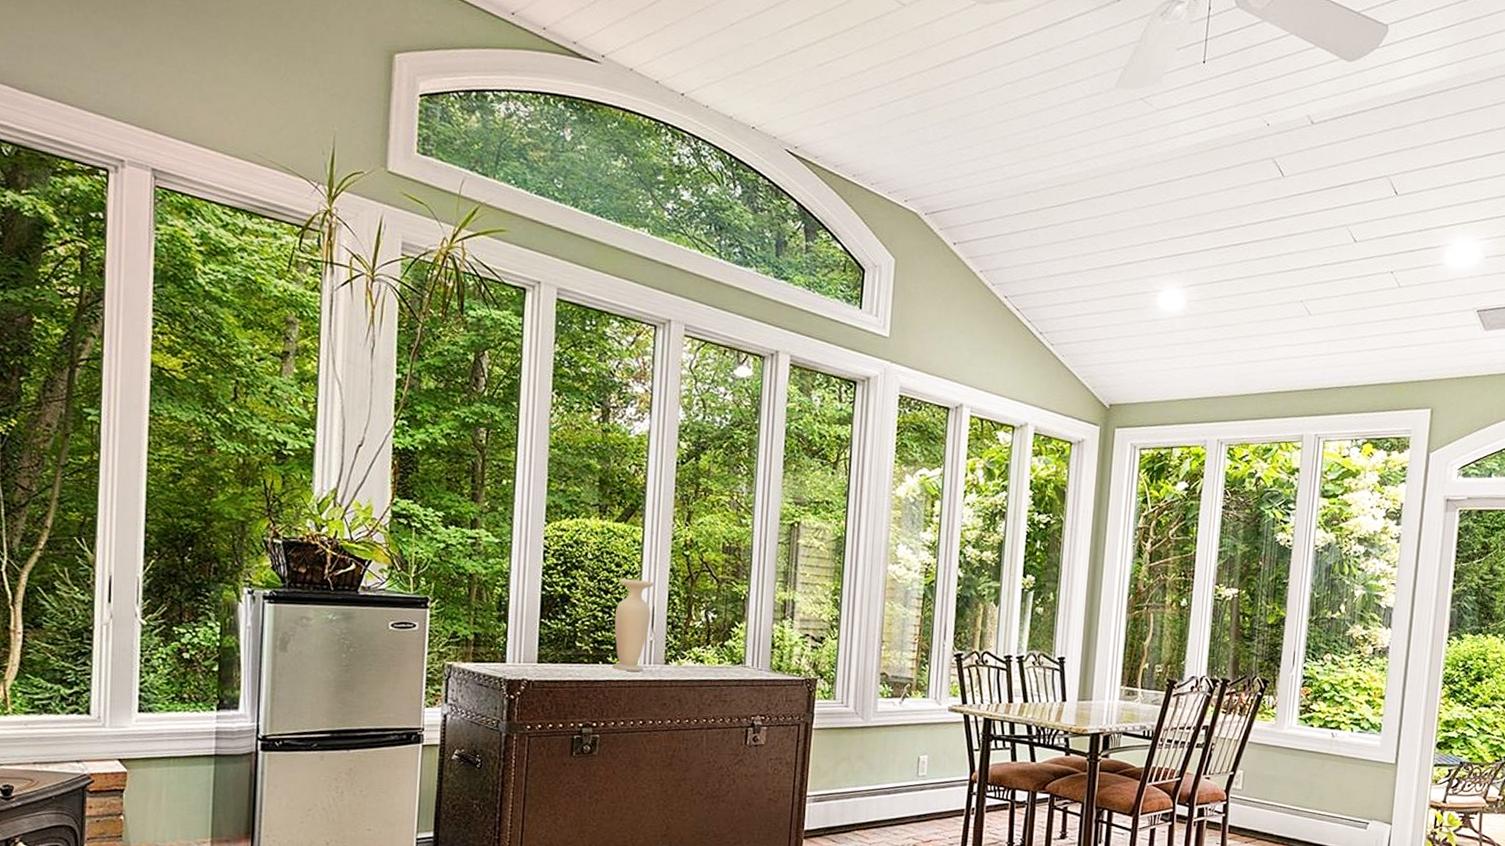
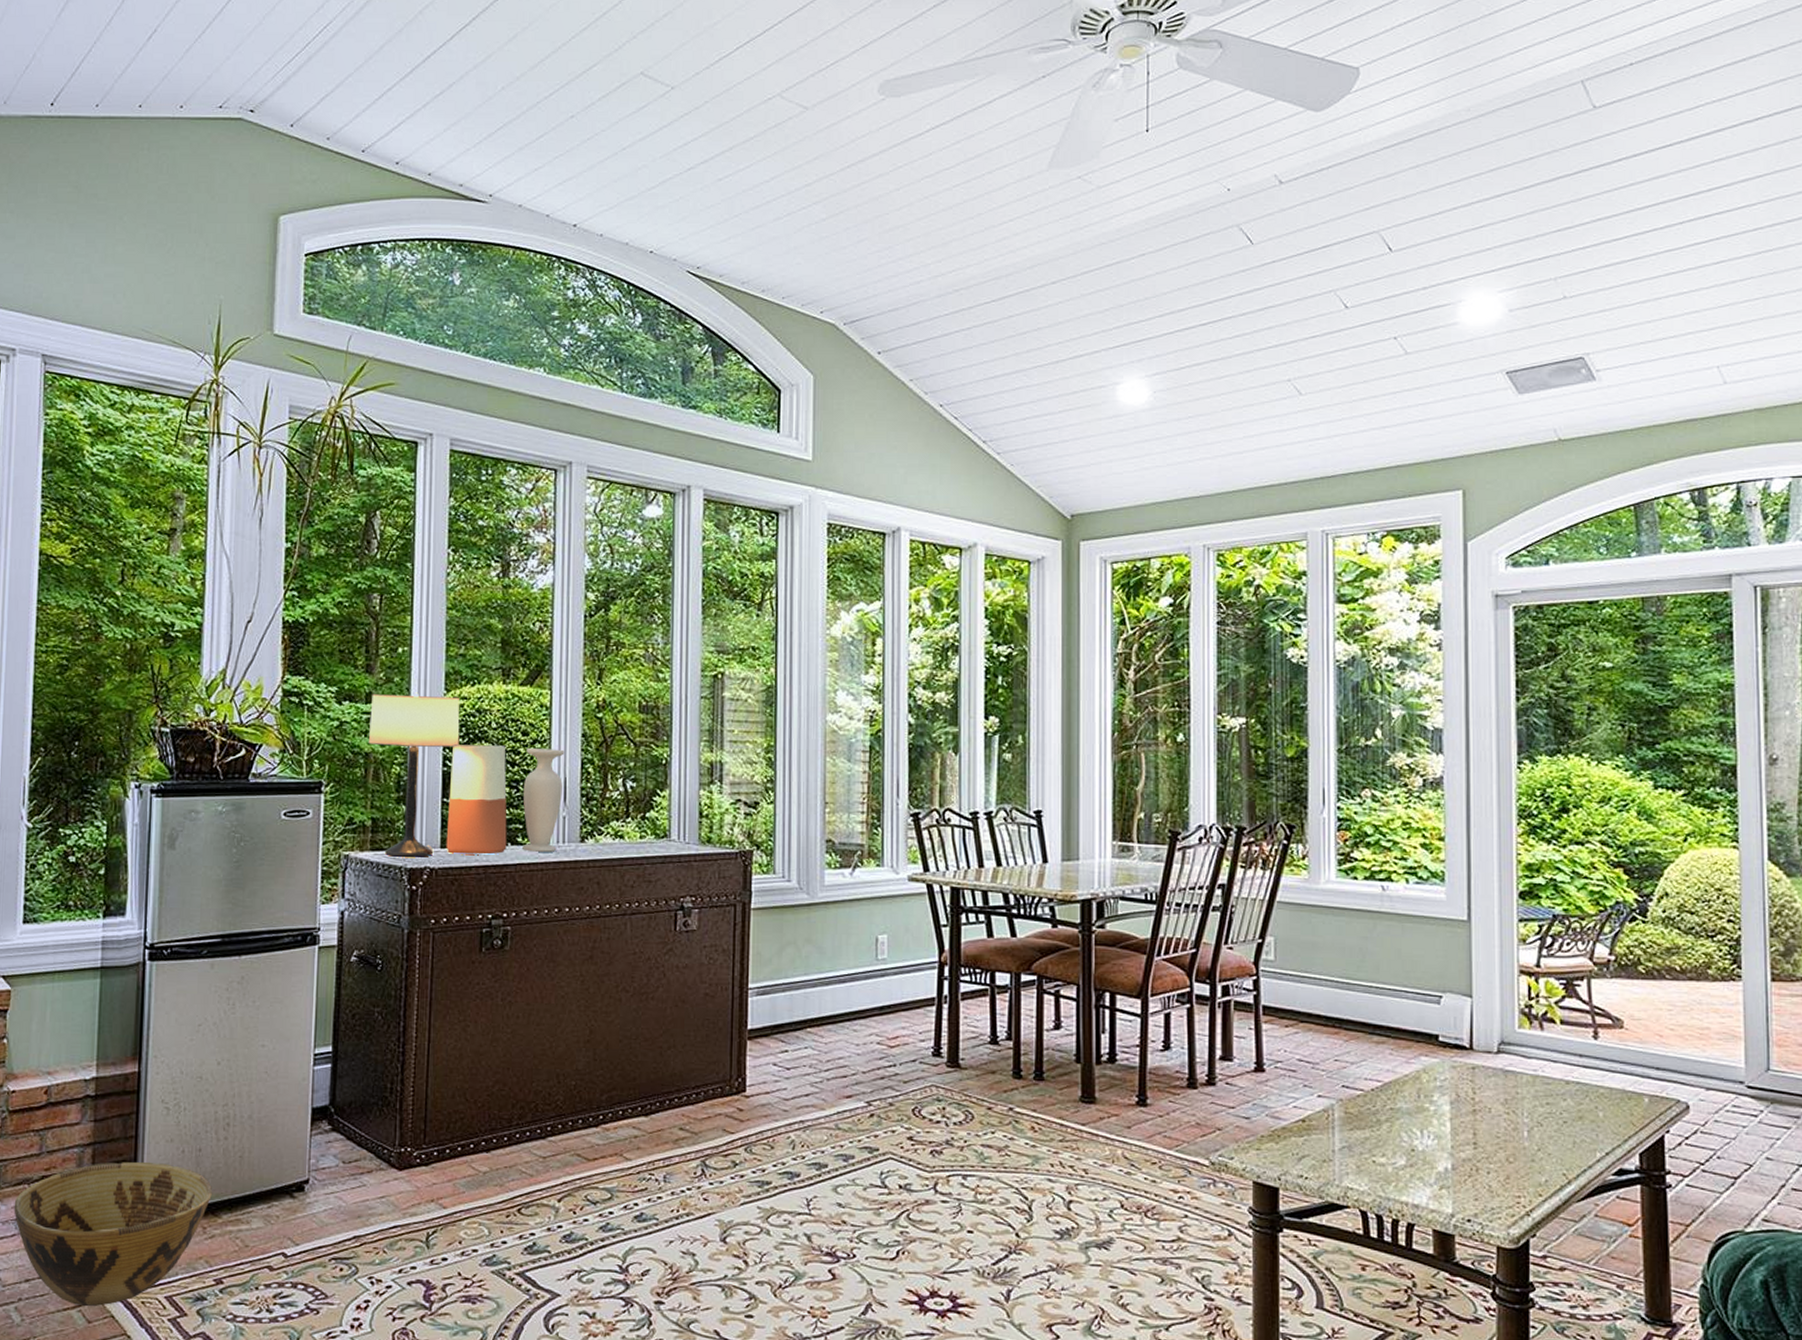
table lamp: none [472,521,559,670] -> present [368,692,460,857]
vase: none [542,571,601,671] -> present [446,745,507,855]

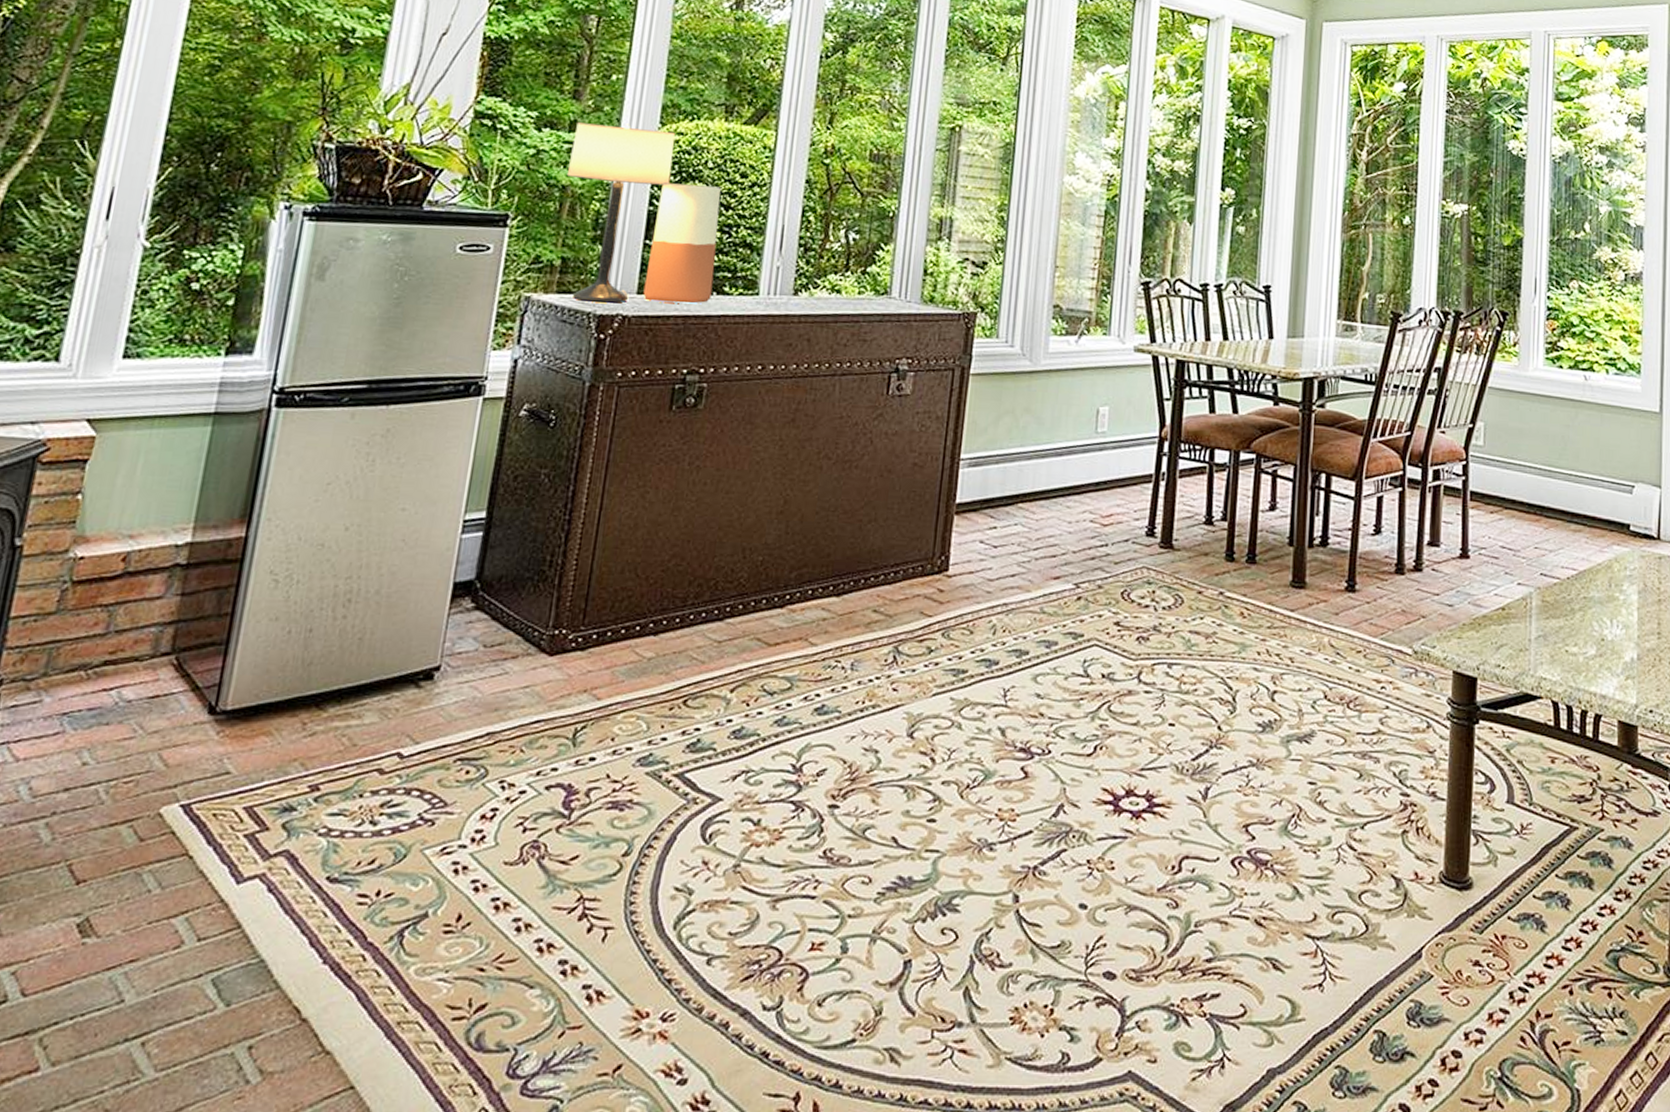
woven basket: present [14,1162,212,1306] -> none [61,644,320,820]
vase: present [522,748,565,852] -> none [729,192,785,304]

